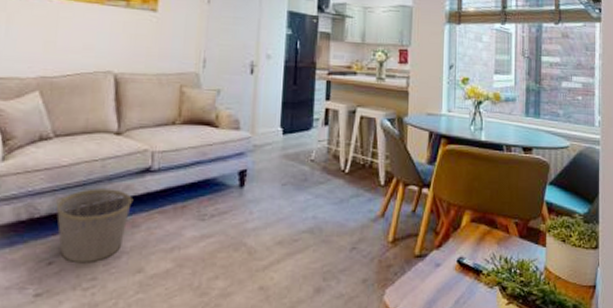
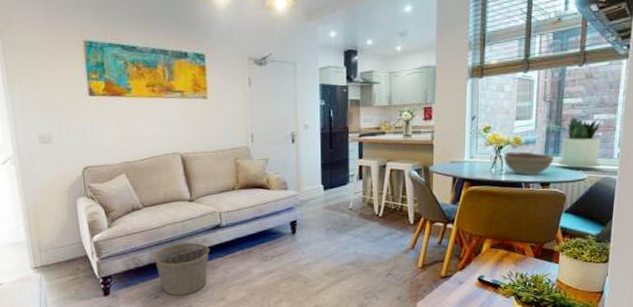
bowl: none [483,107,535,139] -> present [503,151,554,176]
planter: none [538,77,585,135] -> present [557,117,603,168]

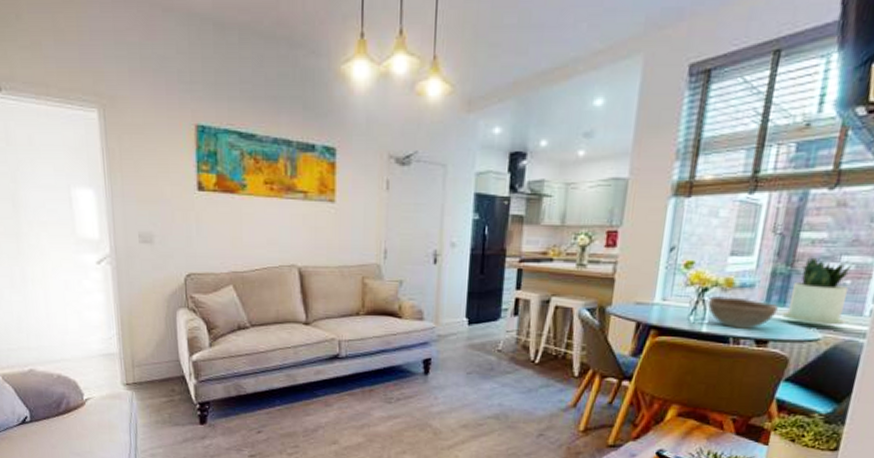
basket: present [153,242,211,296] -> none [259,372,325,434]

